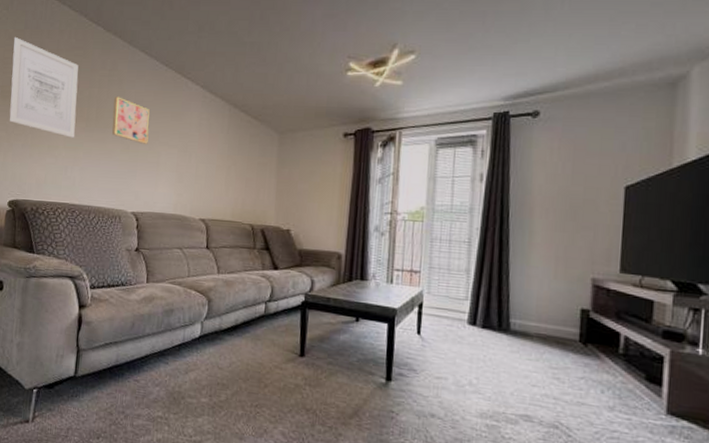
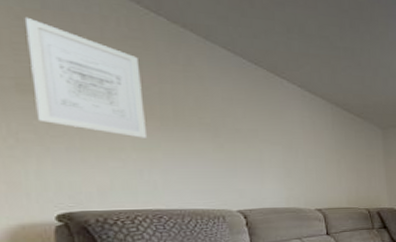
wall art: present [112,97,150,144] -> none [195,94,246,142]

